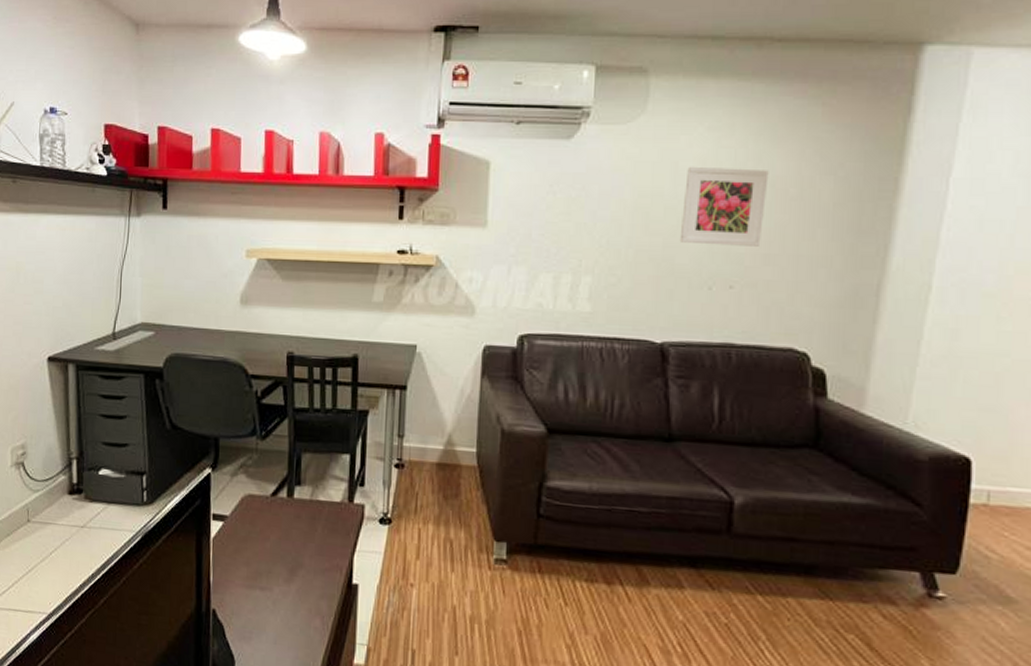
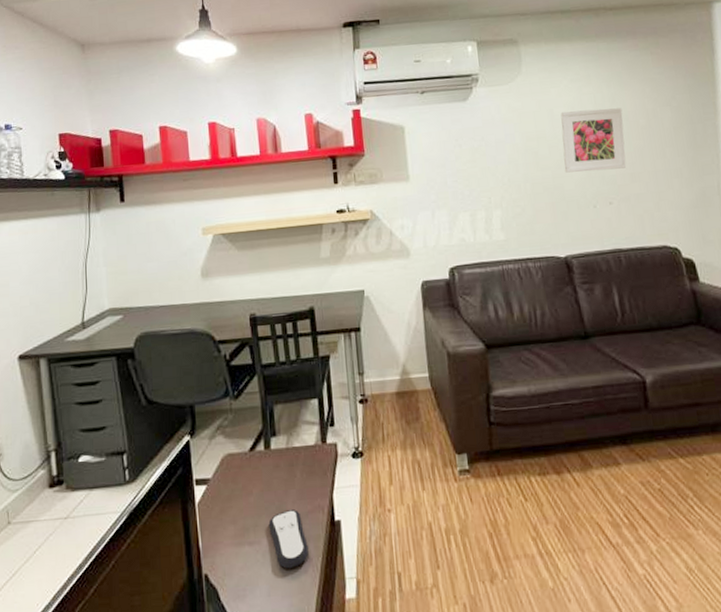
remote control: none [282,563,321,622] -> present [268,509,309,569]

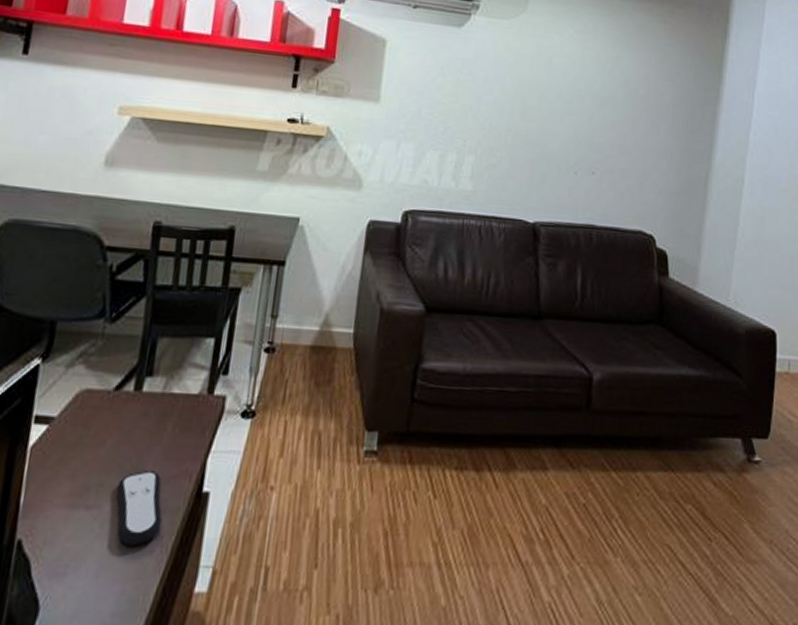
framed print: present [560,108,626,173] -> none [551,62,624,138]

